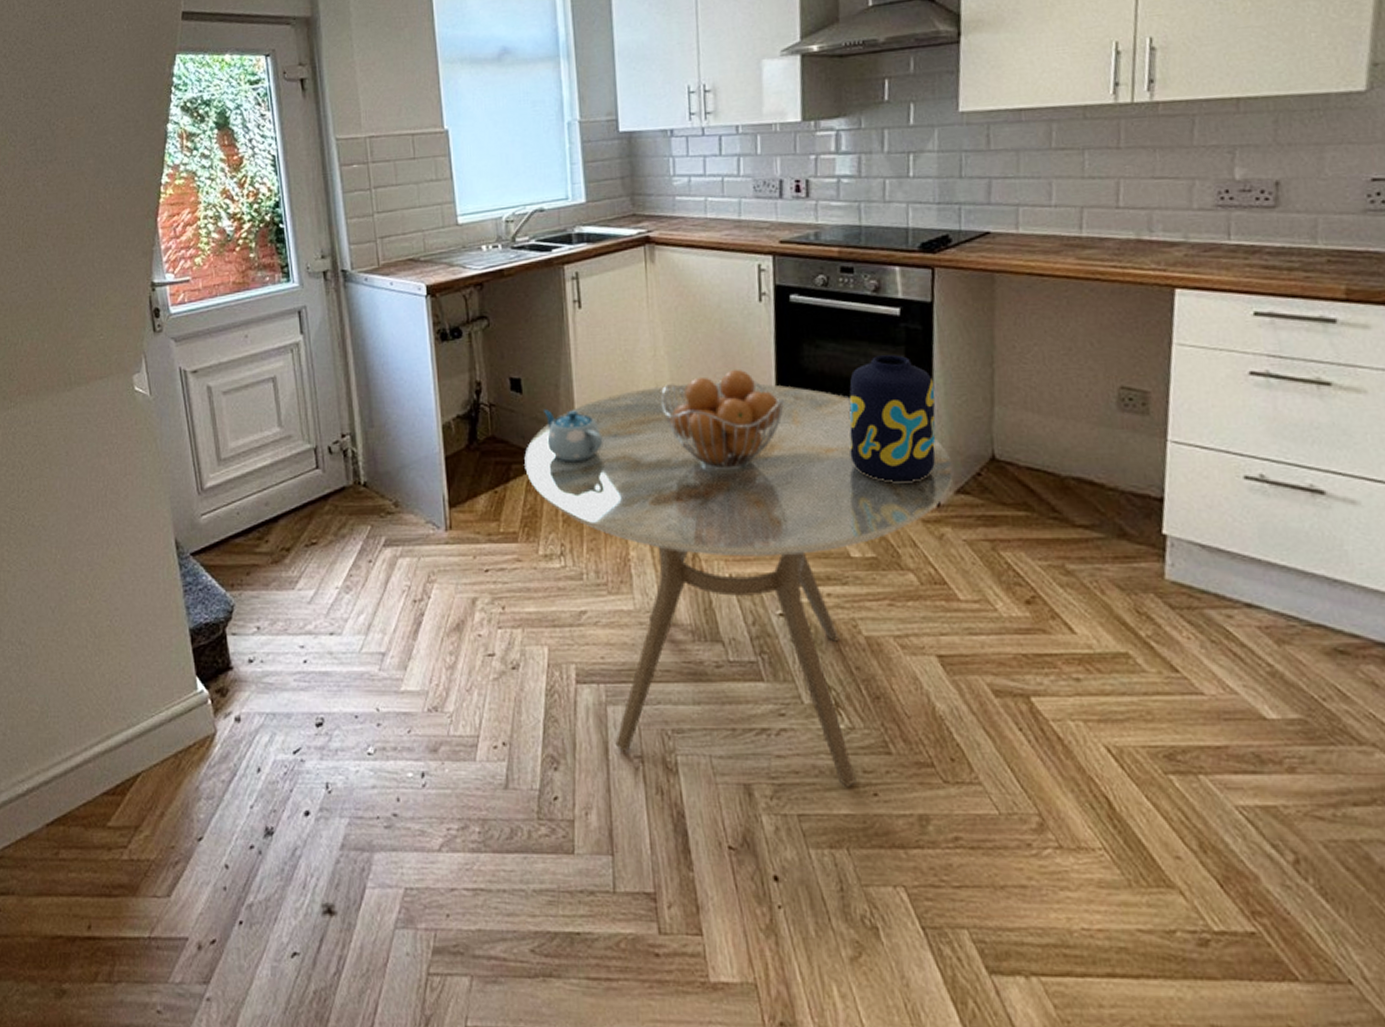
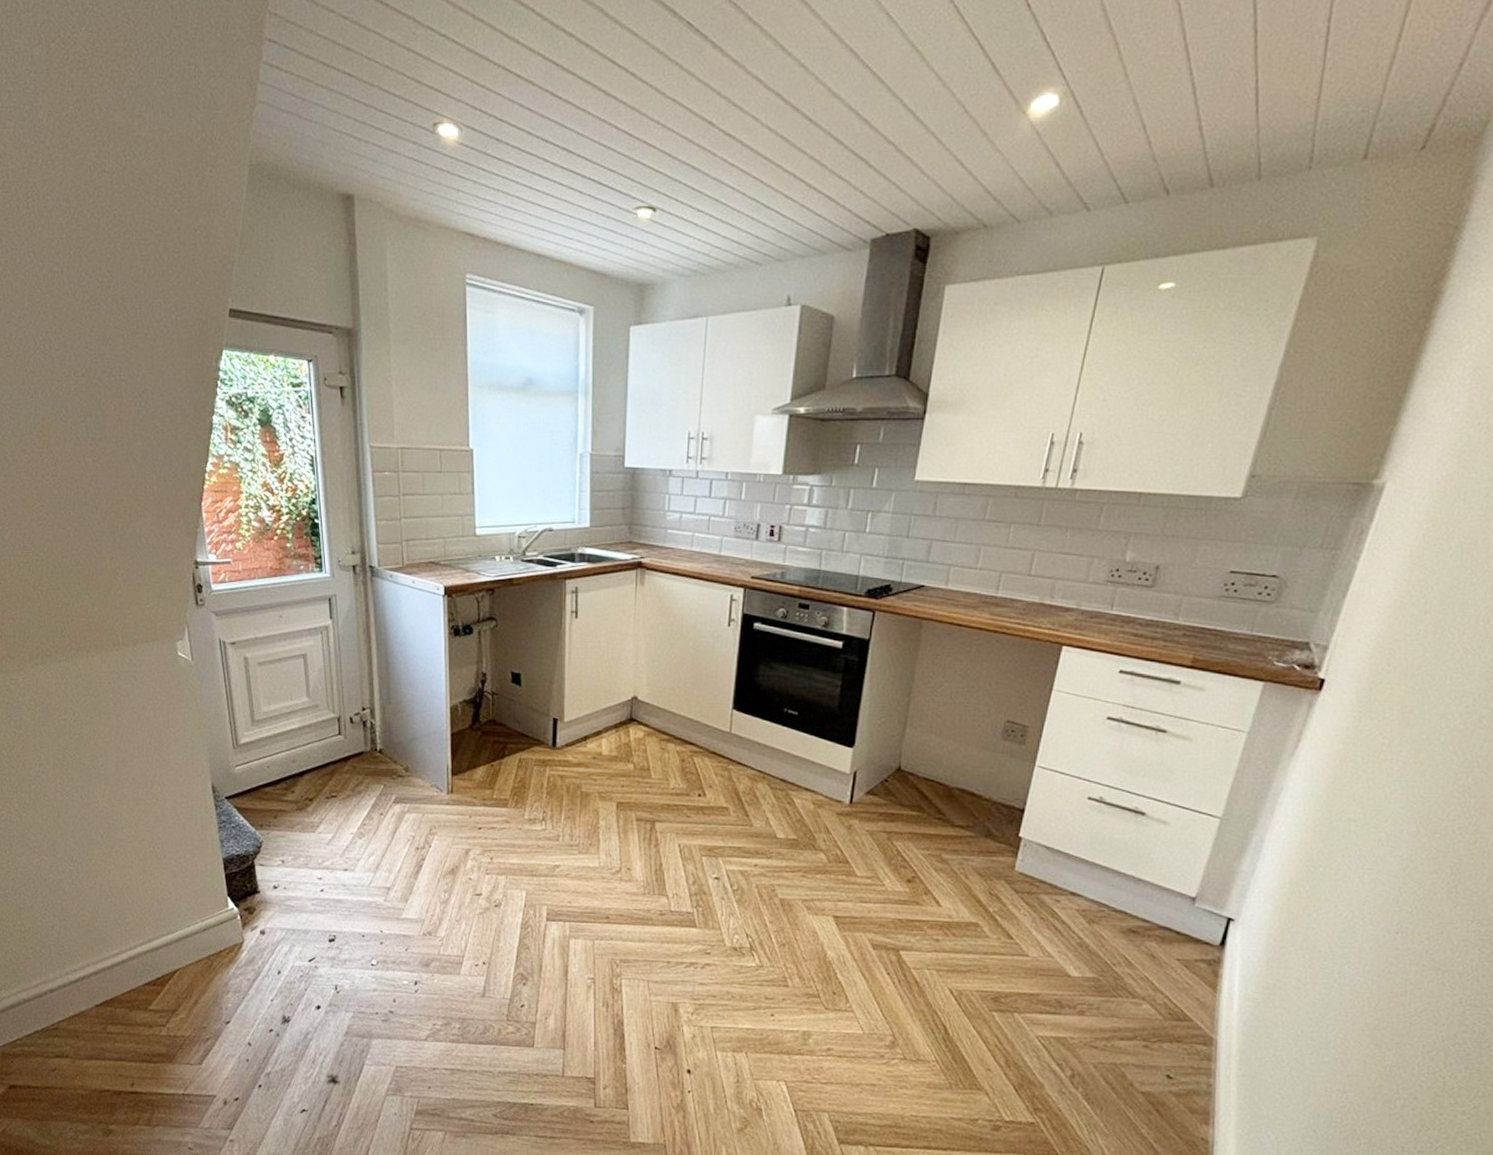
dining table: present [524,383,953,788] -> none [518,689,866,1009]
teapot: present [544,410,603,463] -> none [538,701,586,746]
fruit basket: present [661,369,785,472] -> none [638,680,740,764]
vase: present [849,355,936,482] -> none [786,679,862,782]

